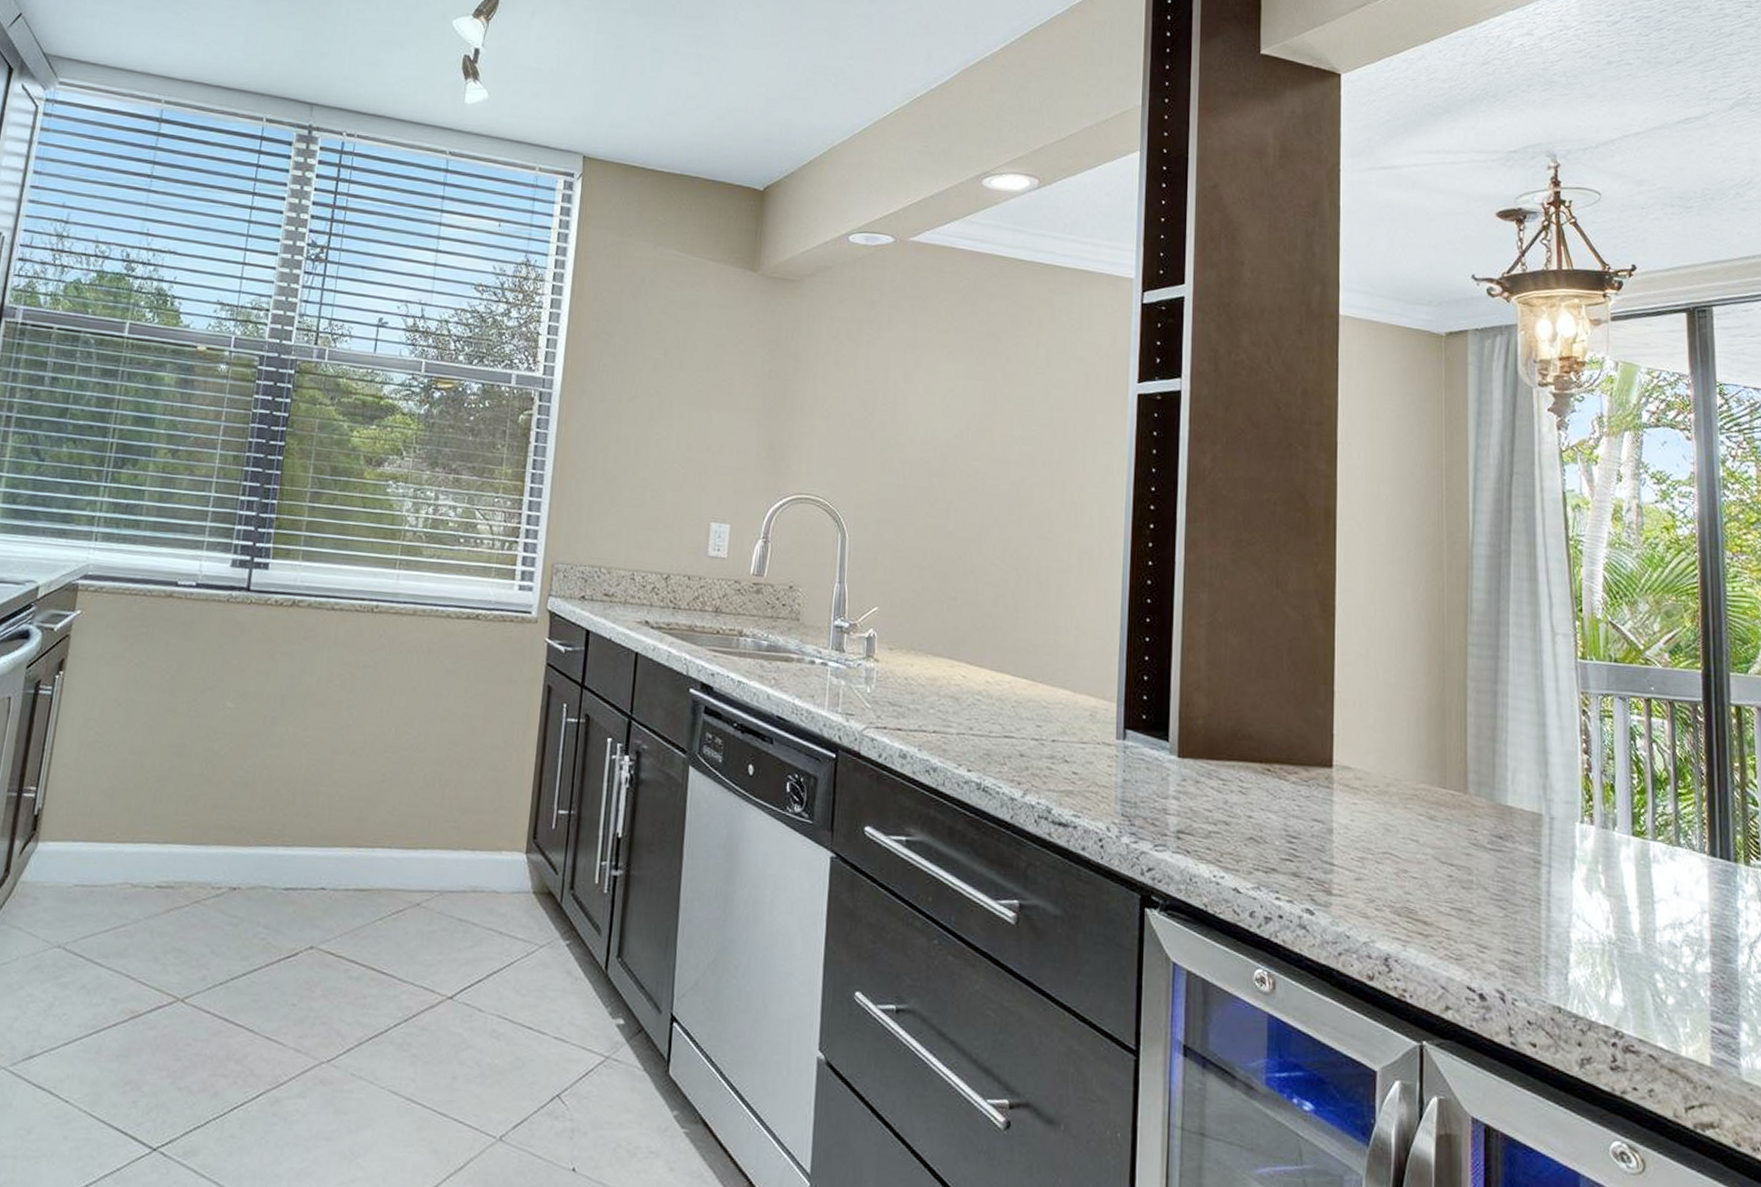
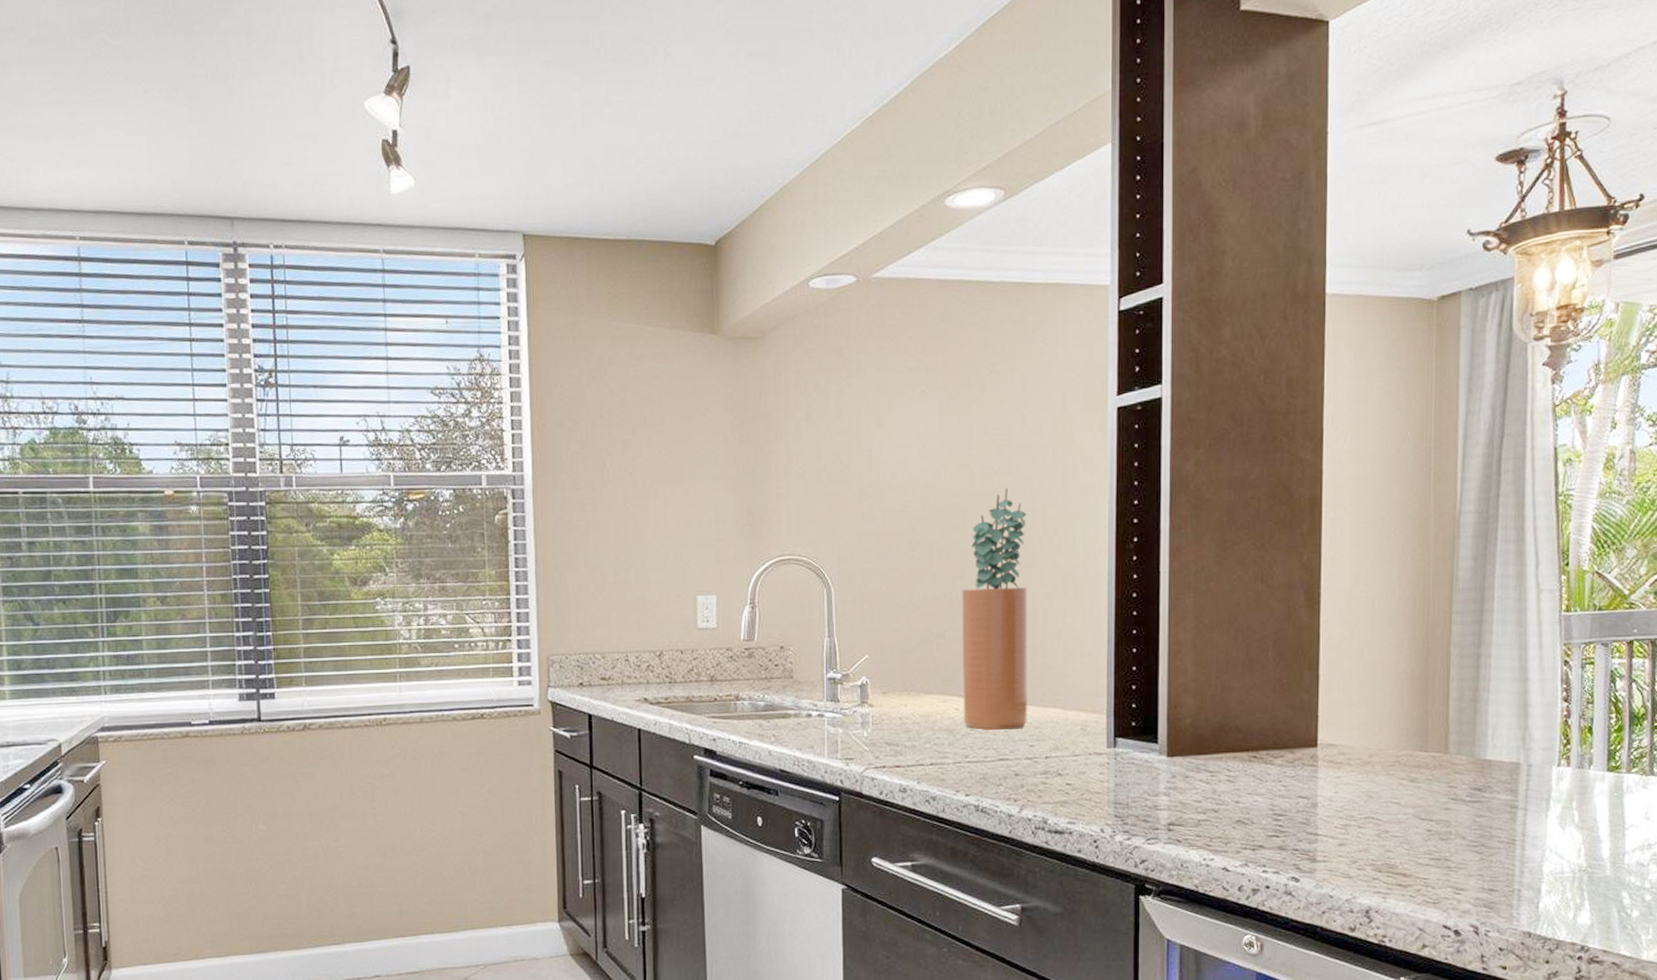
vase: none [969,457,1045,706] -> present [962,488,1027,730]

